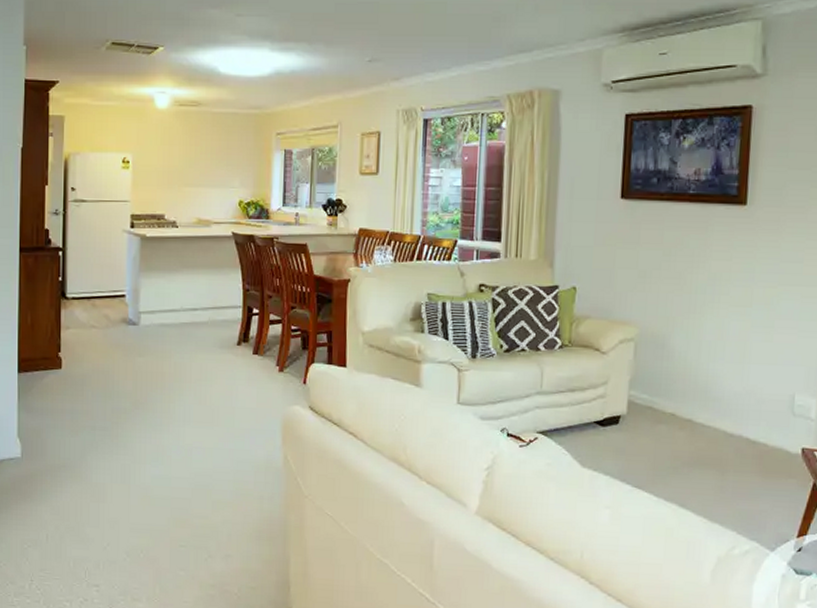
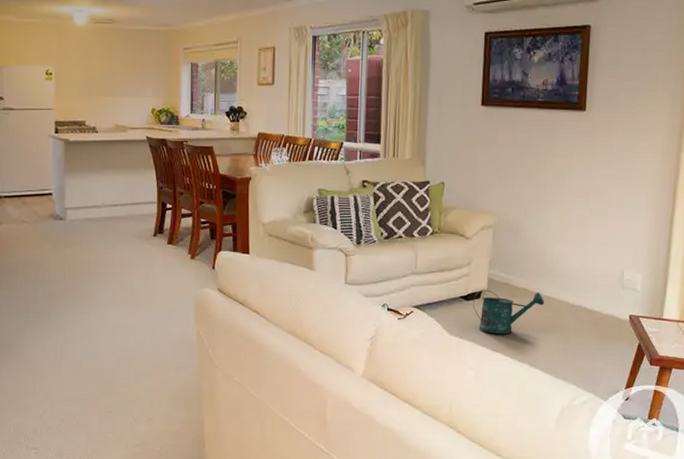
watering can: none [609,413,697,468] -> present [473,289,545,335]

